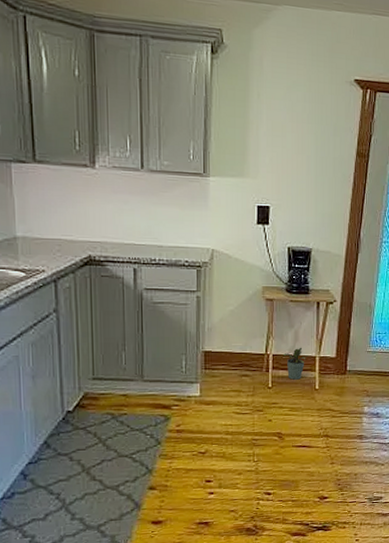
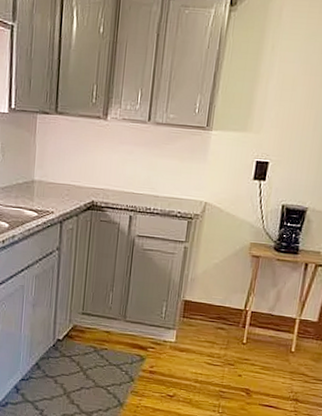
potted plant: present [282,347,309,380] -> none [261,307,289,340]

